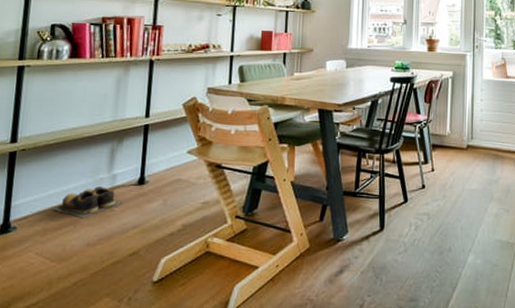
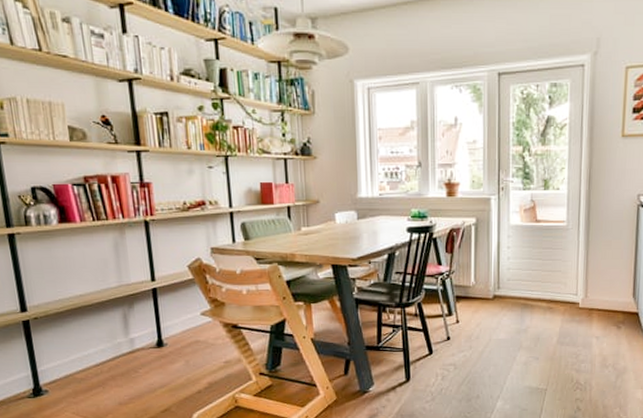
shoes: present [51,187,124,219] -> none [77,350,146,381]

